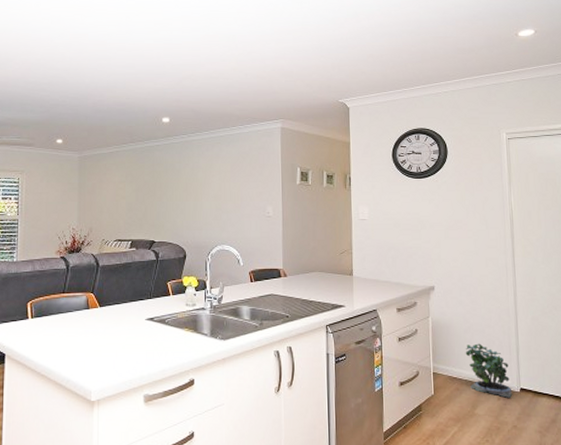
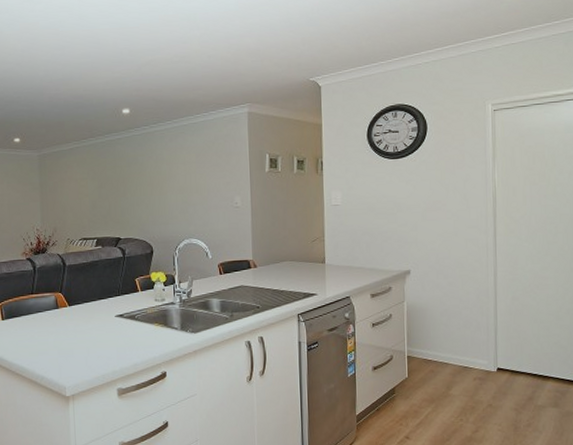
potted plant: present [465,343,513,398] -> none [441,325,489,378]

